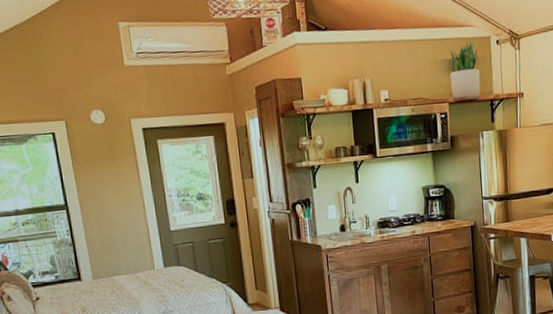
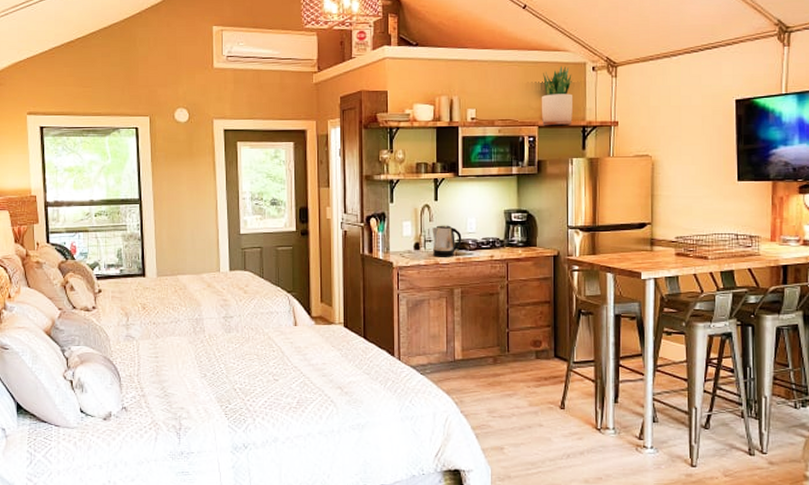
kettle: none [355,205,385,237] -> present [432,225,462,257]

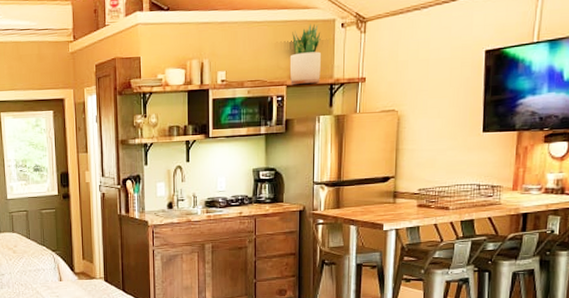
kettle: present [432,225,462,257] -> none [184,185,212,215]

